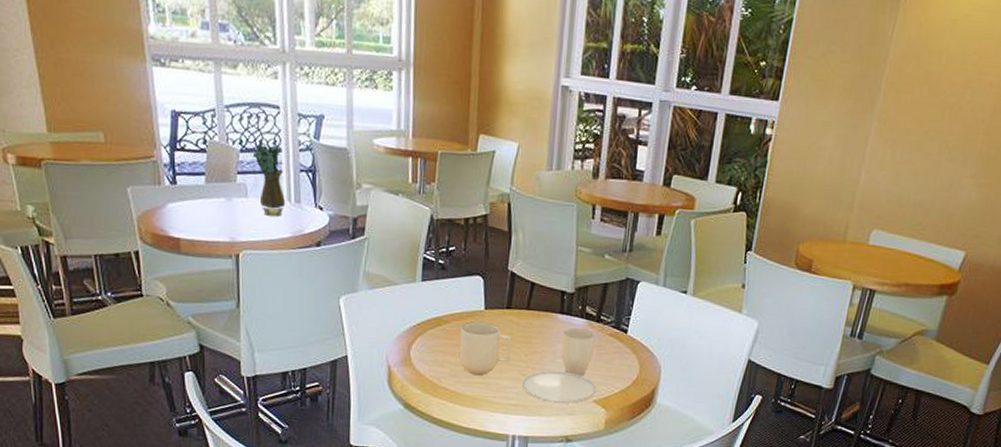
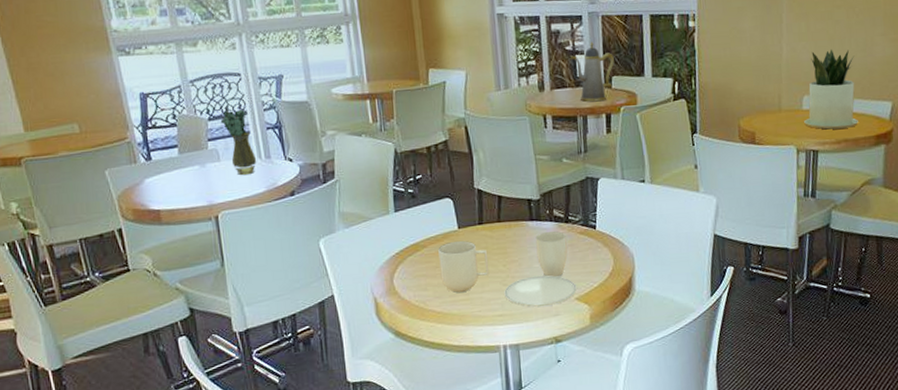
coffee pot: none [631,133,679,200] -> present [569,41,614,102]
planter: none [867,183,937,272] -> present [804,49,858,130]

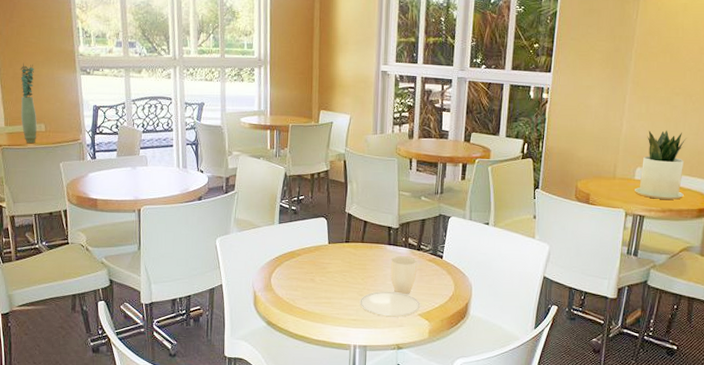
vase: none [35,48,70,151] -> present [20,62,37,144]
vase: present [221,107,257,175] -> none [152,124,176,179]
mug: present [438,240,490,293] -> none [309,253,350,297]
coffee pot: present [569,41,614,102] -> none [437,102,475,153]

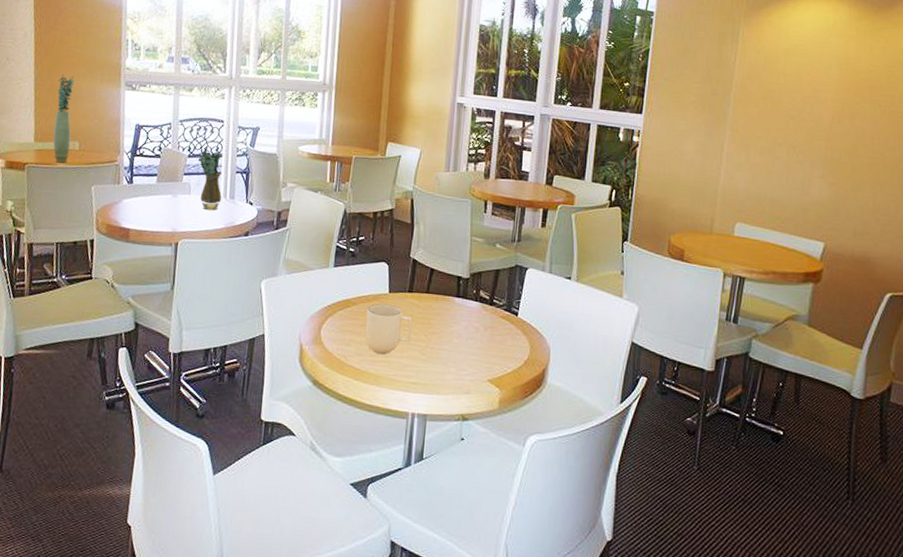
vase: none [152,124,176,179] -> present [199,148,222,210]
mug: none [309,253,350,297] -> present [364,303,413,355]
plate: present [360,291,421,317] -> none [421,350,491,383]
mug: present [390,256,418,295] -> none [458,310,489,356]
planter: present [635,129,687,200] -> none [734,182,791,261]

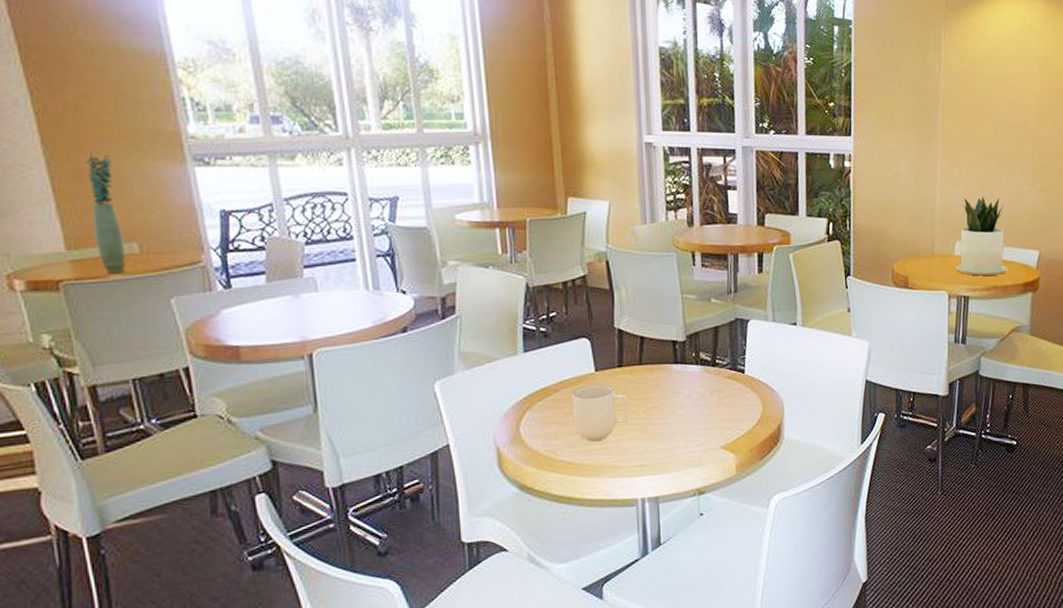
vase: present [199,148,222,210] -> none [321,230,363,308]
planter: none [734,182,791,261] -> present [956,196,1007,276]

